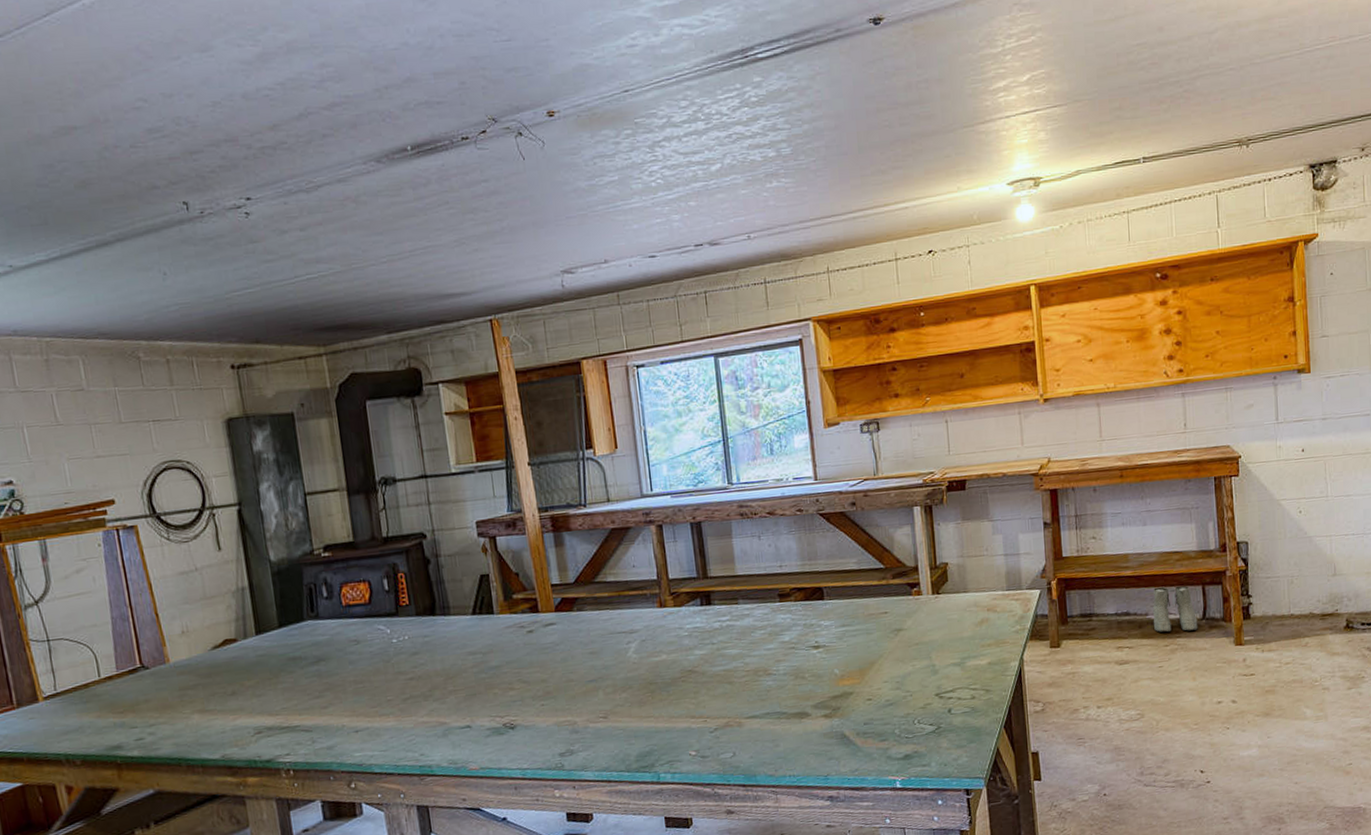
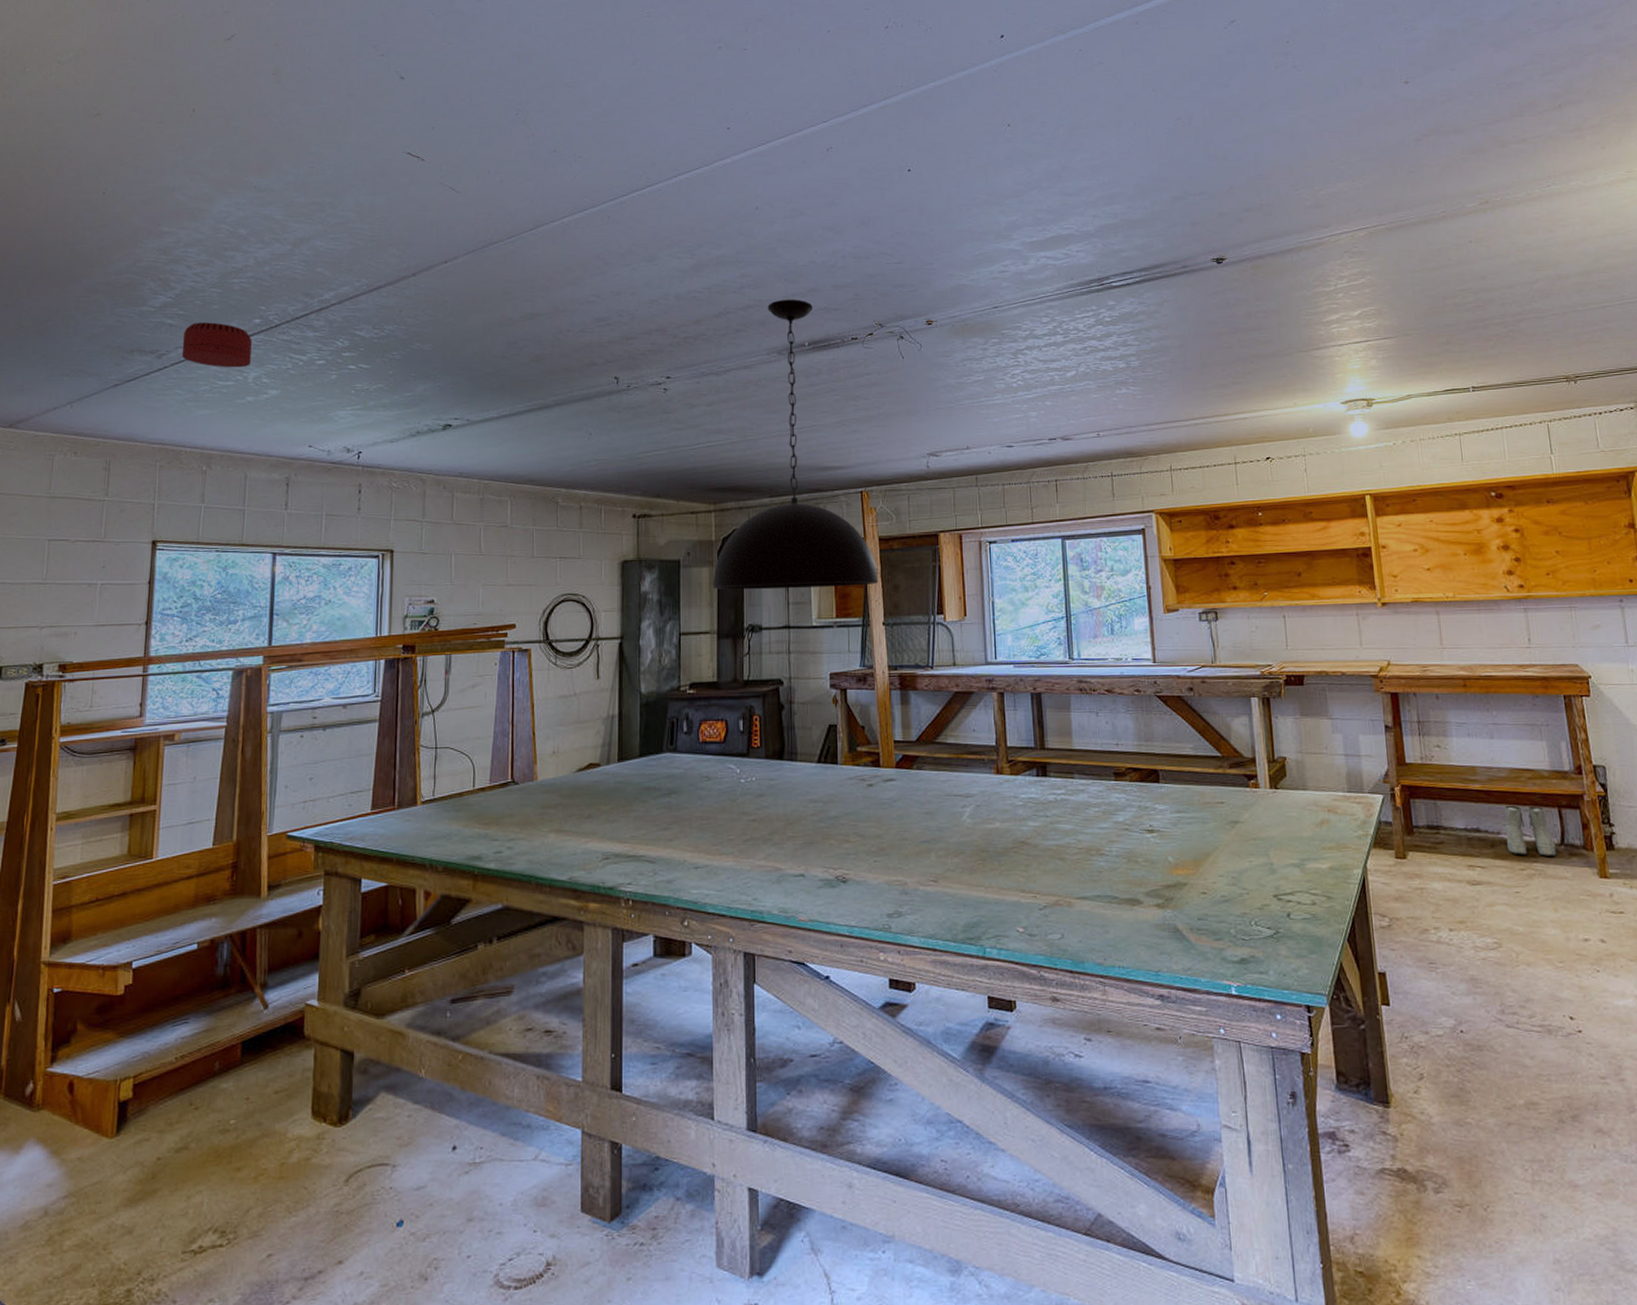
light fixture: none [333,92,520,443] -> present [712,299,879,590]

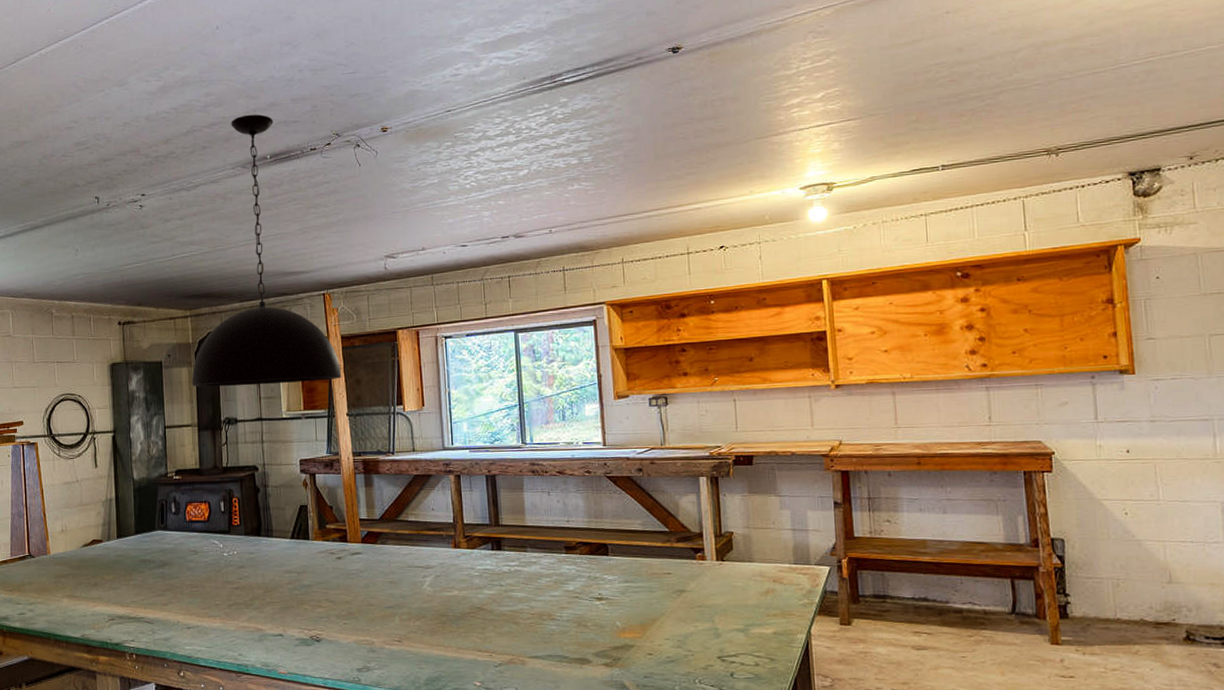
boots: present [1505,805,1557,856] -> none [954,576,1007,624]

